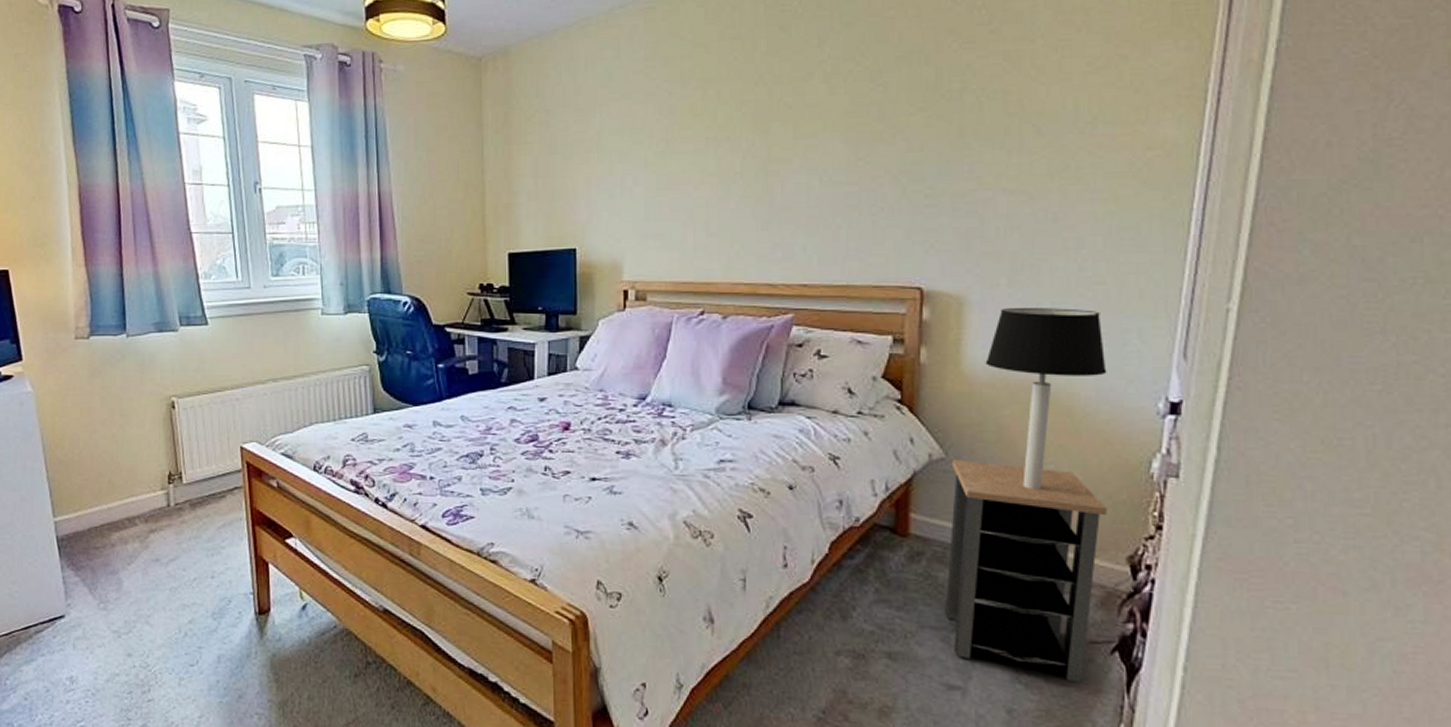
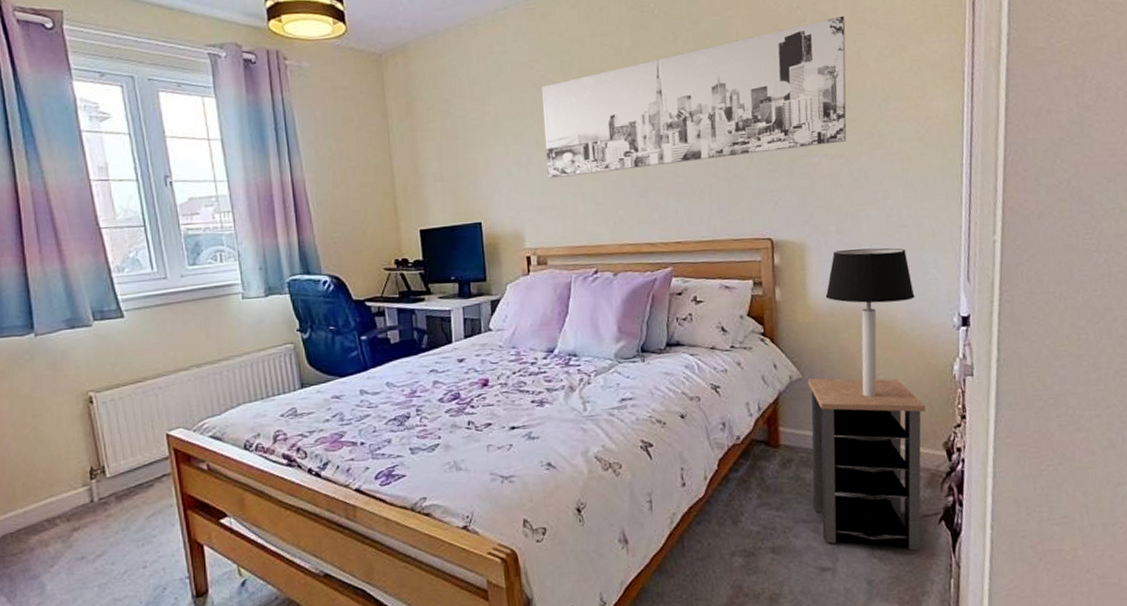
wall art: none [655,16,1045,204] -> present [542,15,847,179]

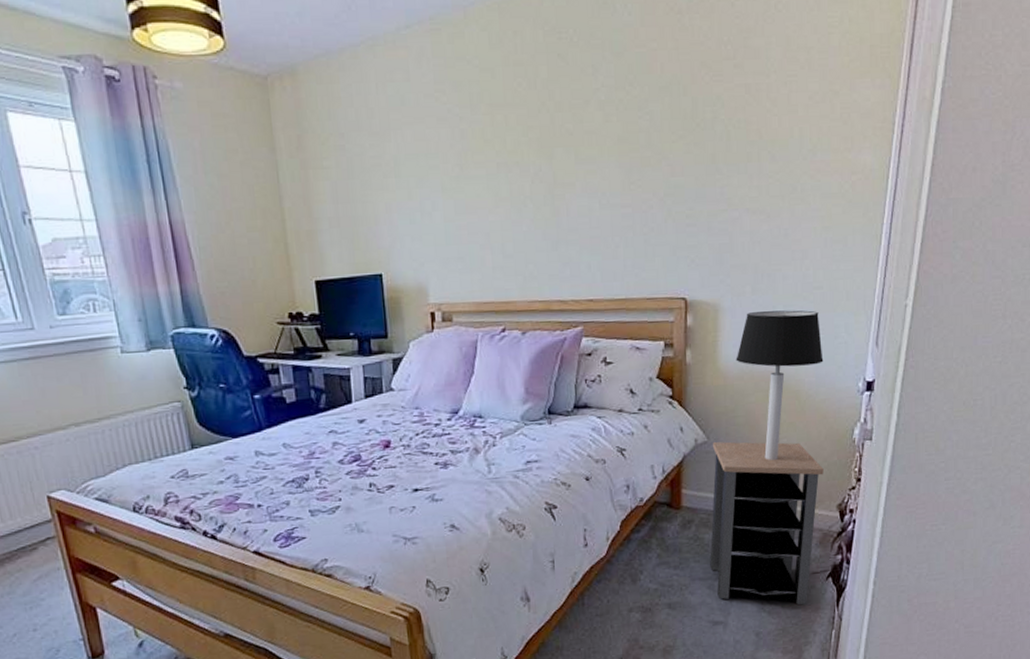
wall art: present [542,15,847,179] -> none [448,53,777,228]

